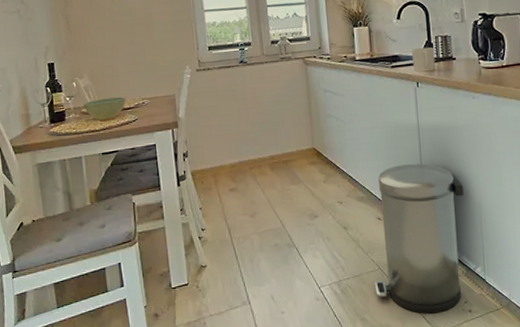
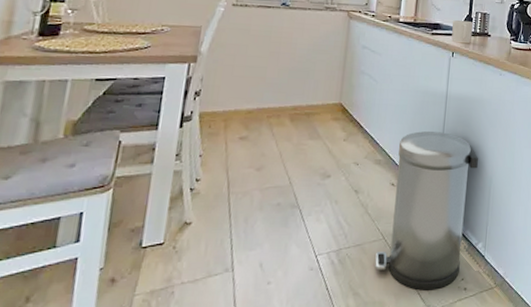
bowl: present [82,97,126,122] -> none [86,17,143,44]

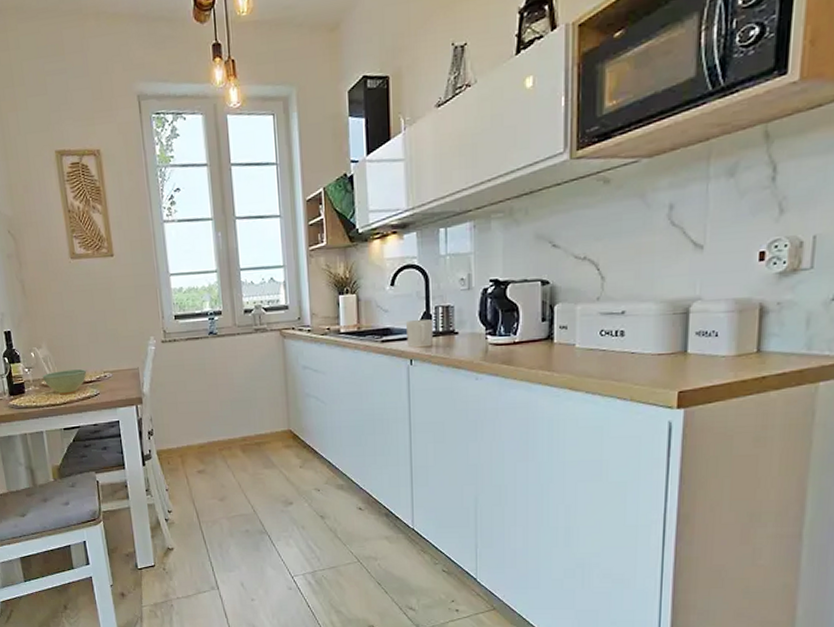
bowl: none [86,17,143,44] -> present [42,369,87,395]
pedal bin: present [374,131,478,291] -> none [351,451,458,611]

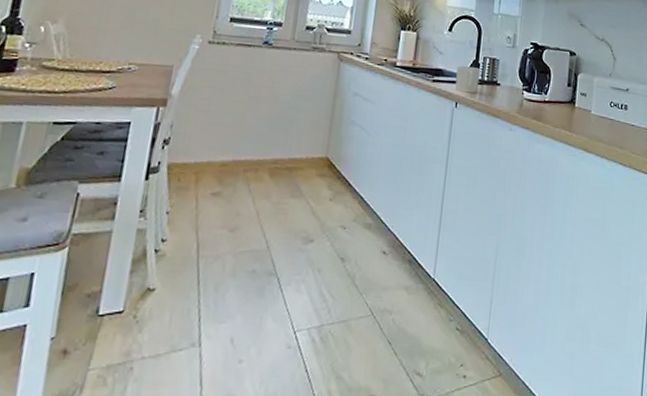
bowl: present [42,369,87,395] -> none [45,52,108,84]

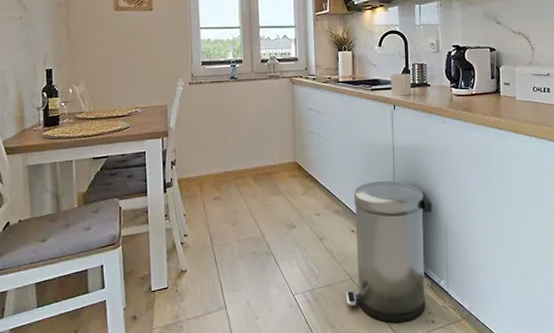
pedal bin: none [361,192,483,377] -> present [345,181,432,323]

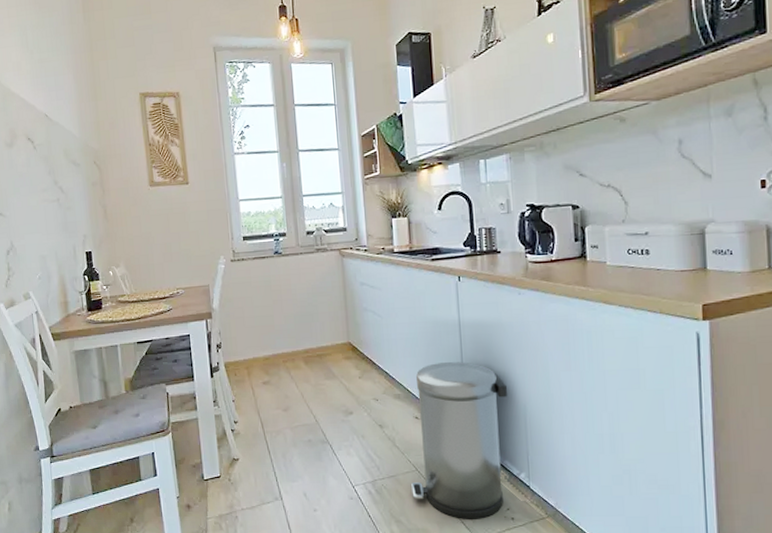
mug: present [390,73,412,96] -> none [452,240,479,266]

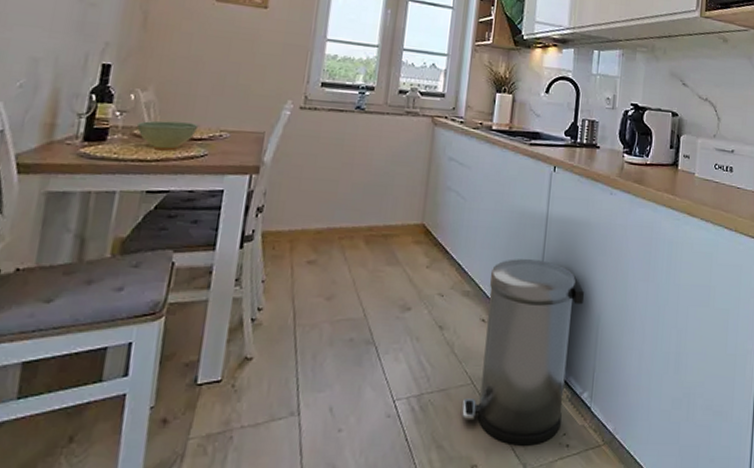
bowl: none [118,286,161,311] -> present [136,120,199,152]

